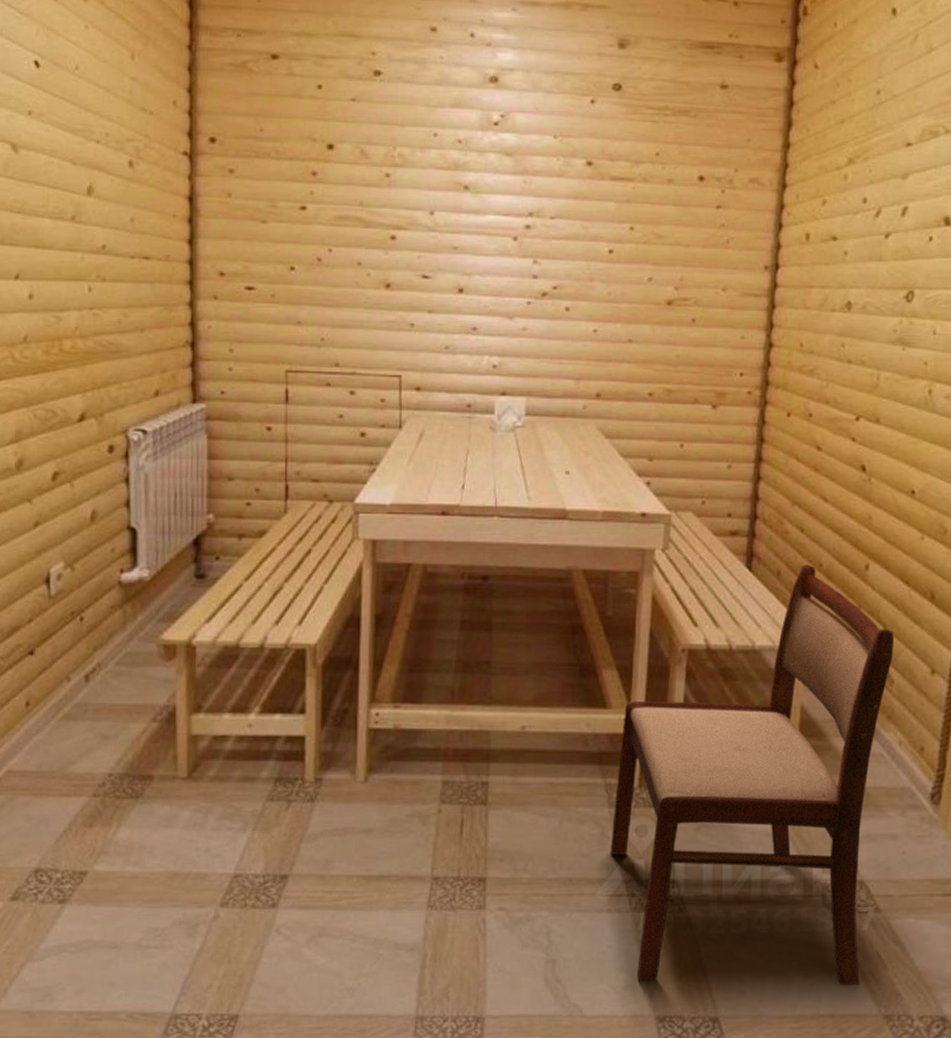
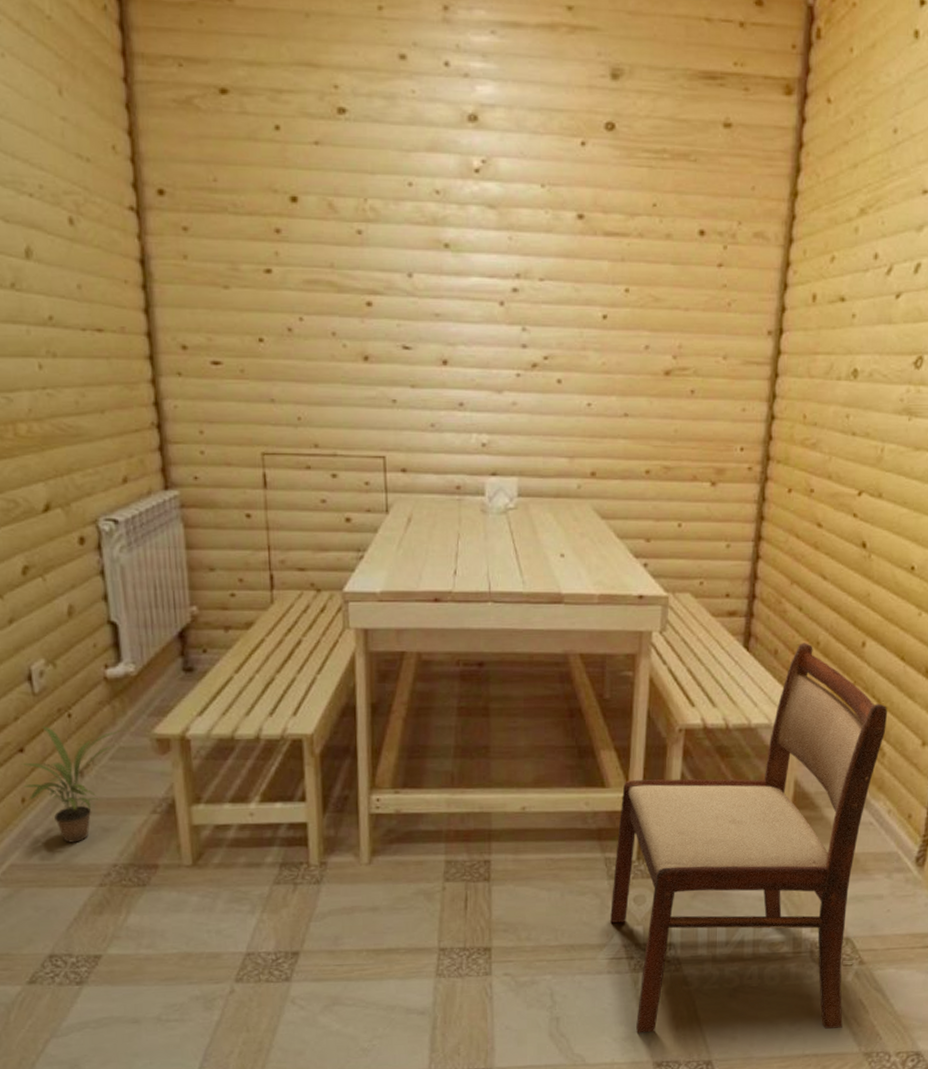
potted plant: none [29,629,128,750] -> present [21,726,119,843]

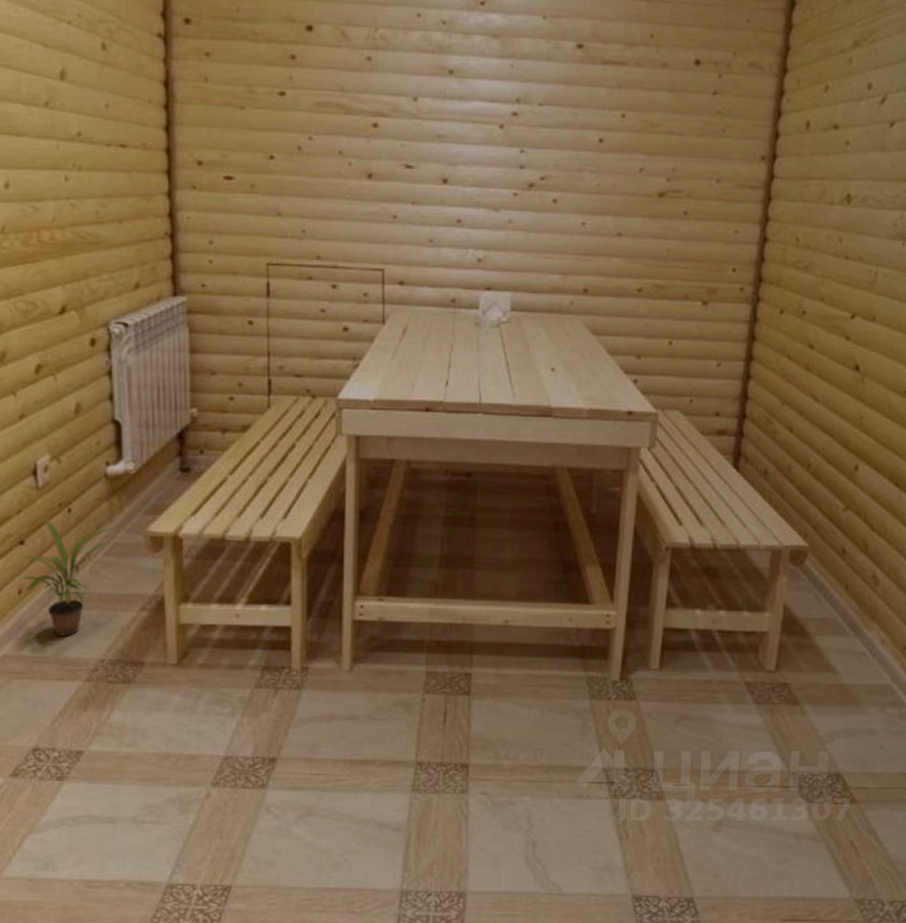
dining chair: present [610,643,888,1033] -> none [591,464,882,871]

